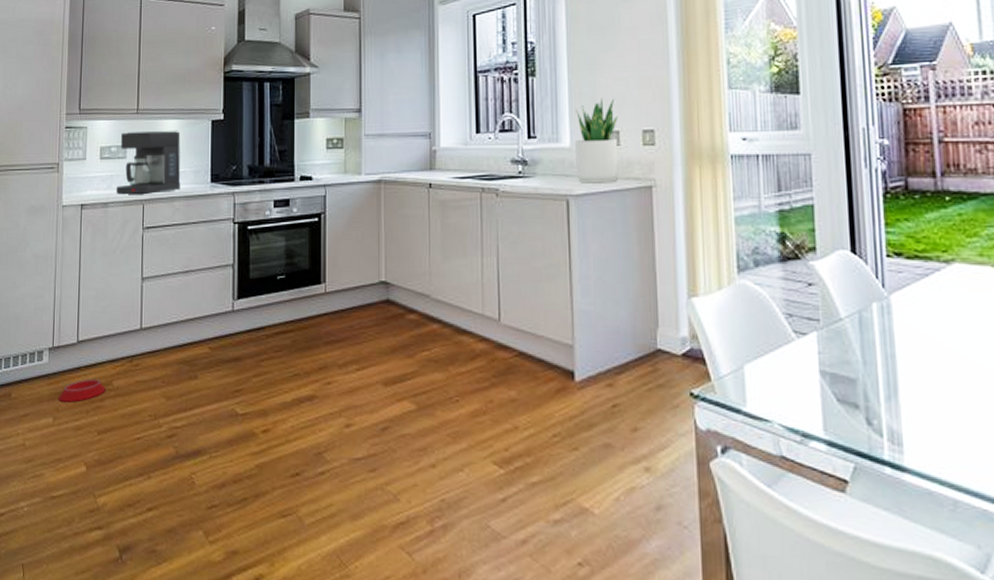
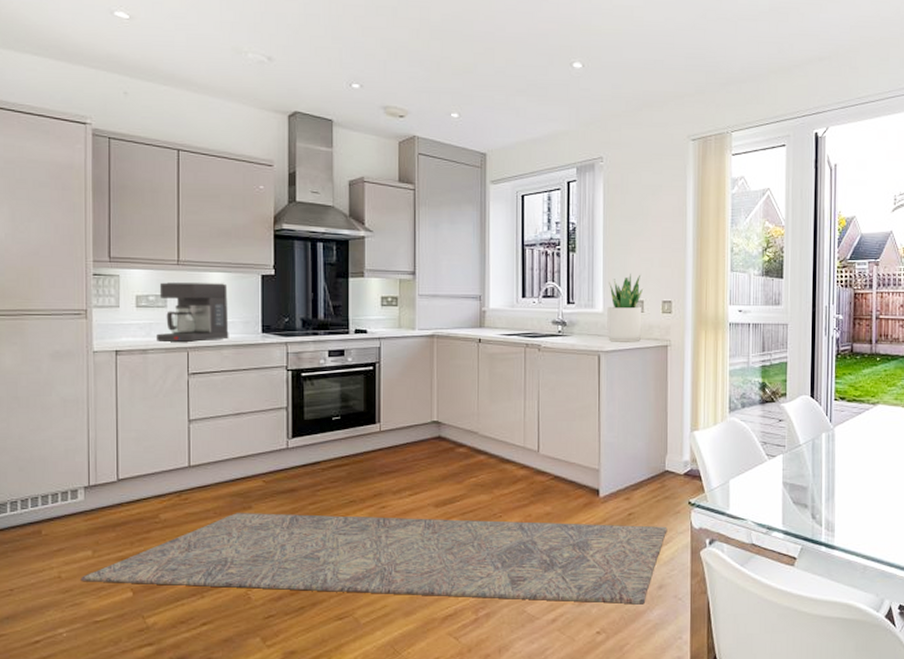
rug: none [42,383,664,531] -> present [81,513,667,605]
pet bowl: present [58,378,106,403] -> none [97,513,152,536]

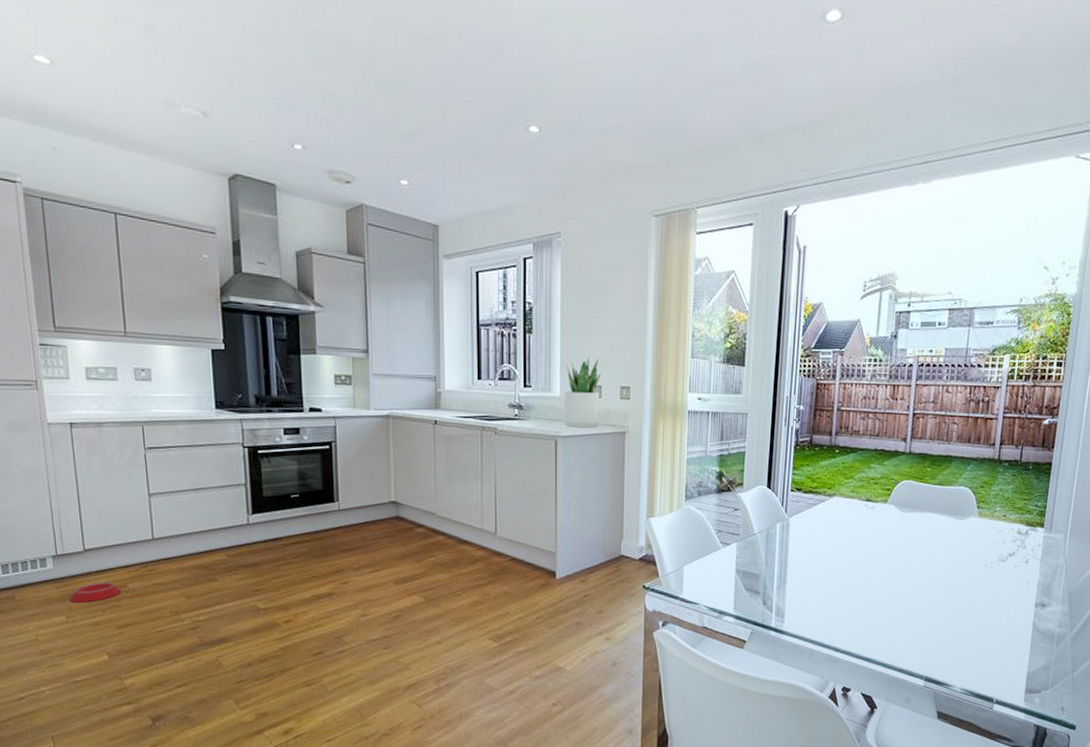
rug: present [81,513,667,605] -> none [57,584,622,680]
pet bowl: none [97,513,152,536] -> present [69,582,121,603]
coffee maker: present [156,282,229,343] -> none [109,354,183,416]

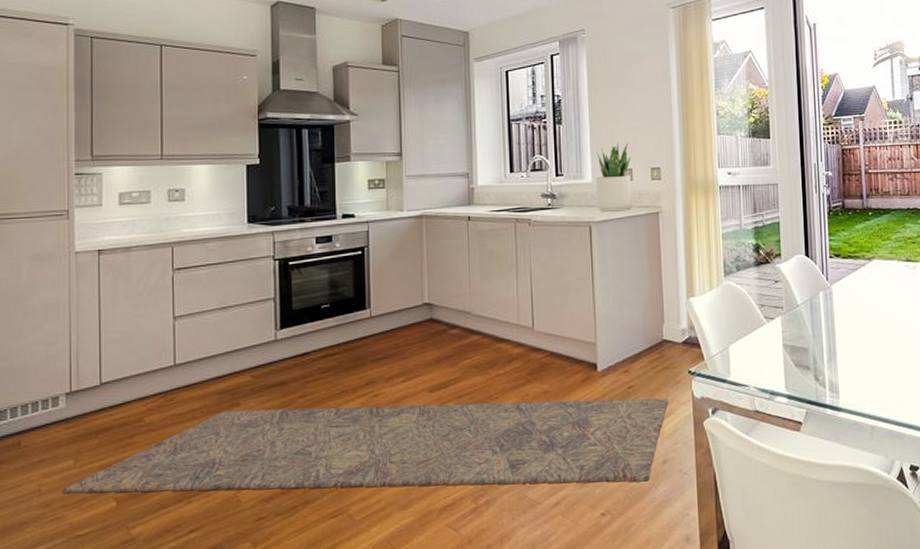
rug: none [57,584,622,680] -> present [62,398,669,494]
pet bowl: present [69,582,121,603] -> none [79,417,136,444]

